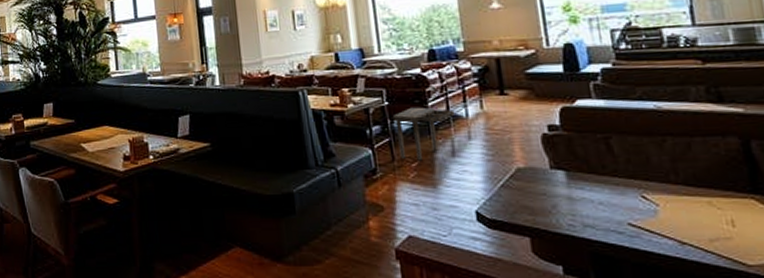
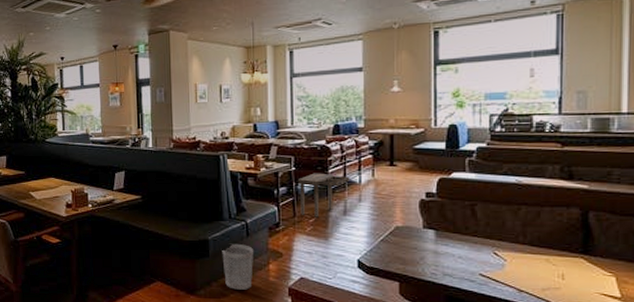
wastebasket: none [310,196,350,254] -> present [222,243,253,290]

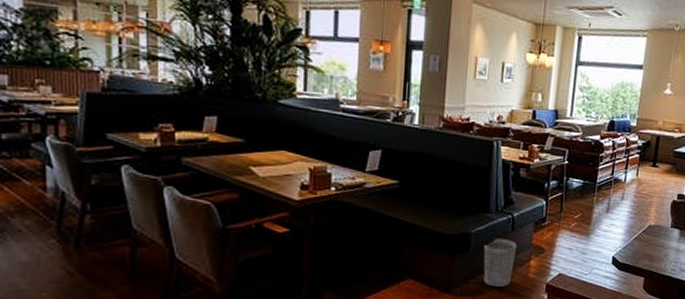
side table: present [297,173,350,218] -> none [567,168,617,214]

